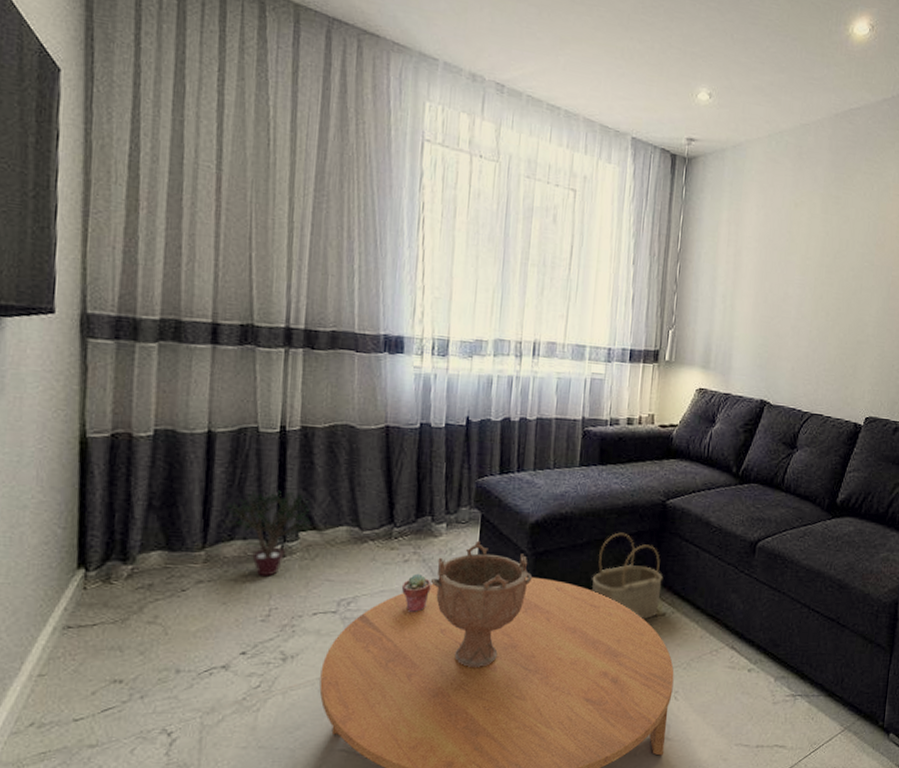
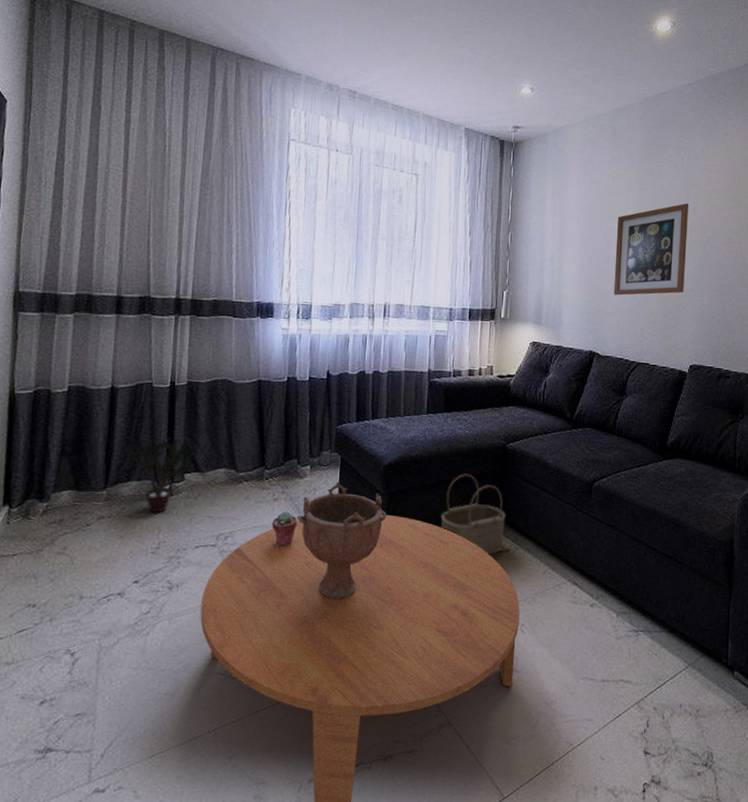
wall art: none [789,237,875,339] -> present [613,203,688,296]

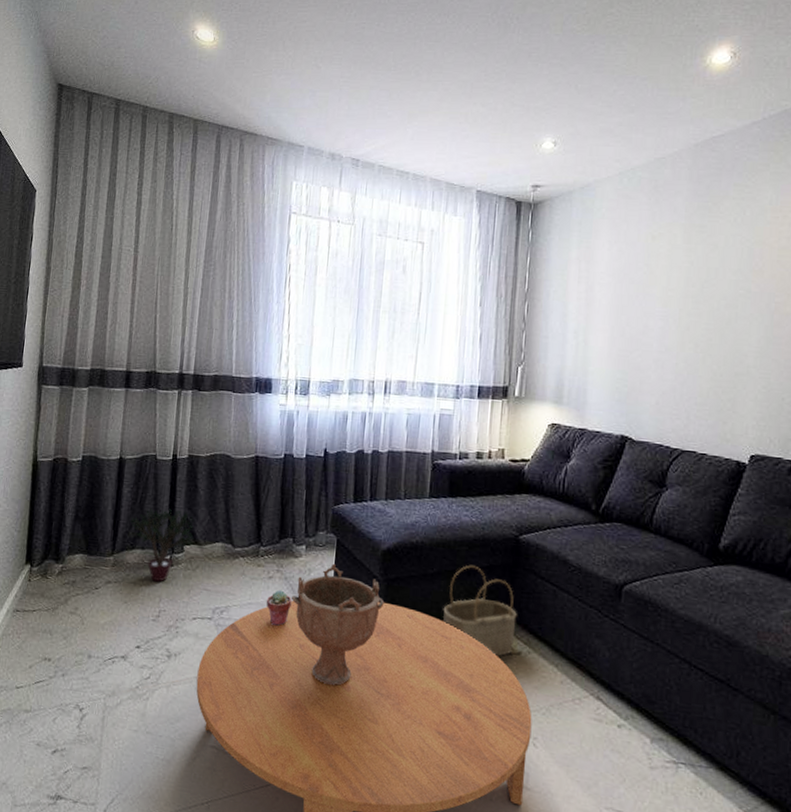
wall art: present [613,203,688,296] -> none [652,264,751,373]

